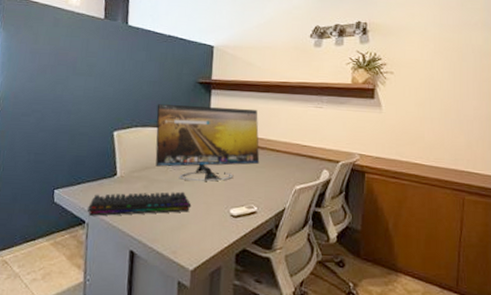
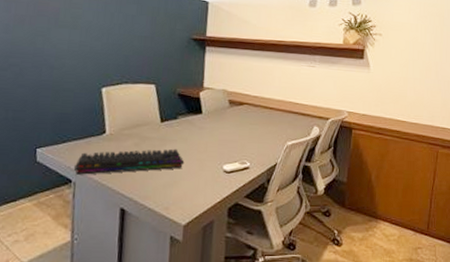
computer monitor: present [155,104,260,181] -> none [147,60,254,138]

